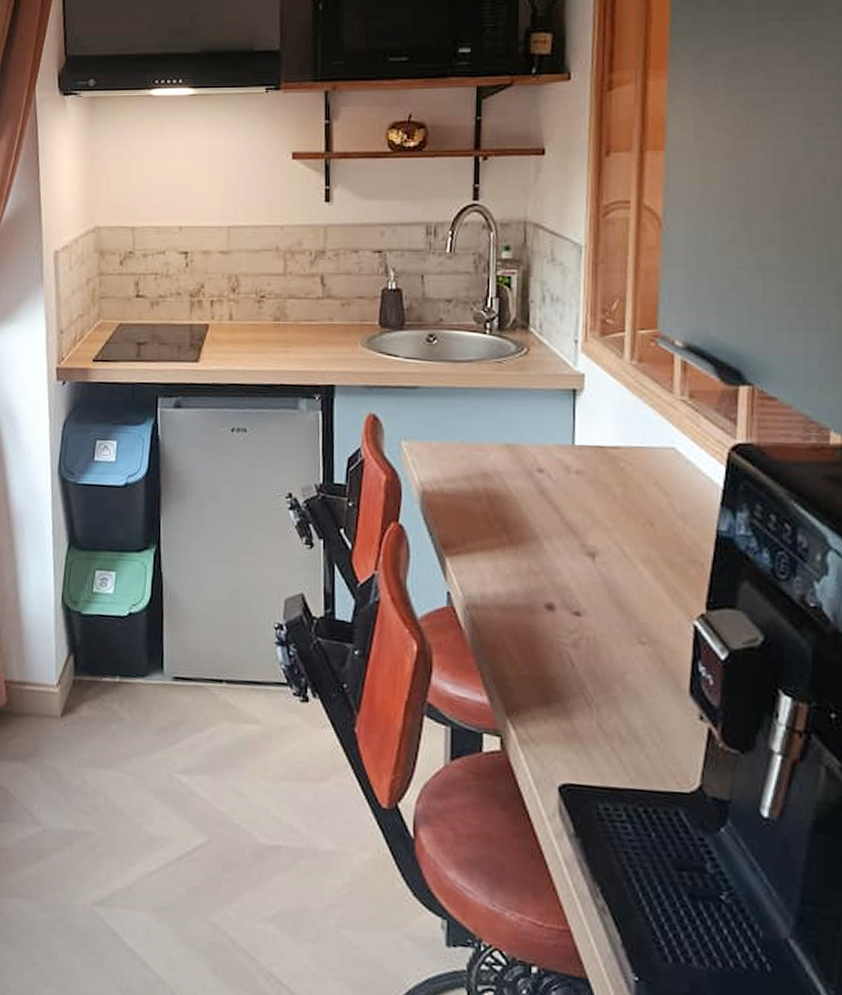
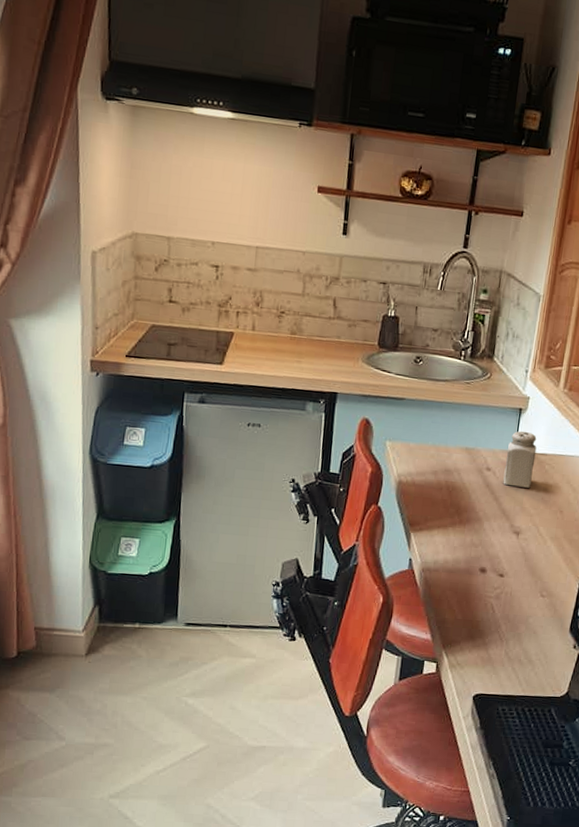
salt shaker: none [562,418,604,493] -> present [503,431,537,488]

